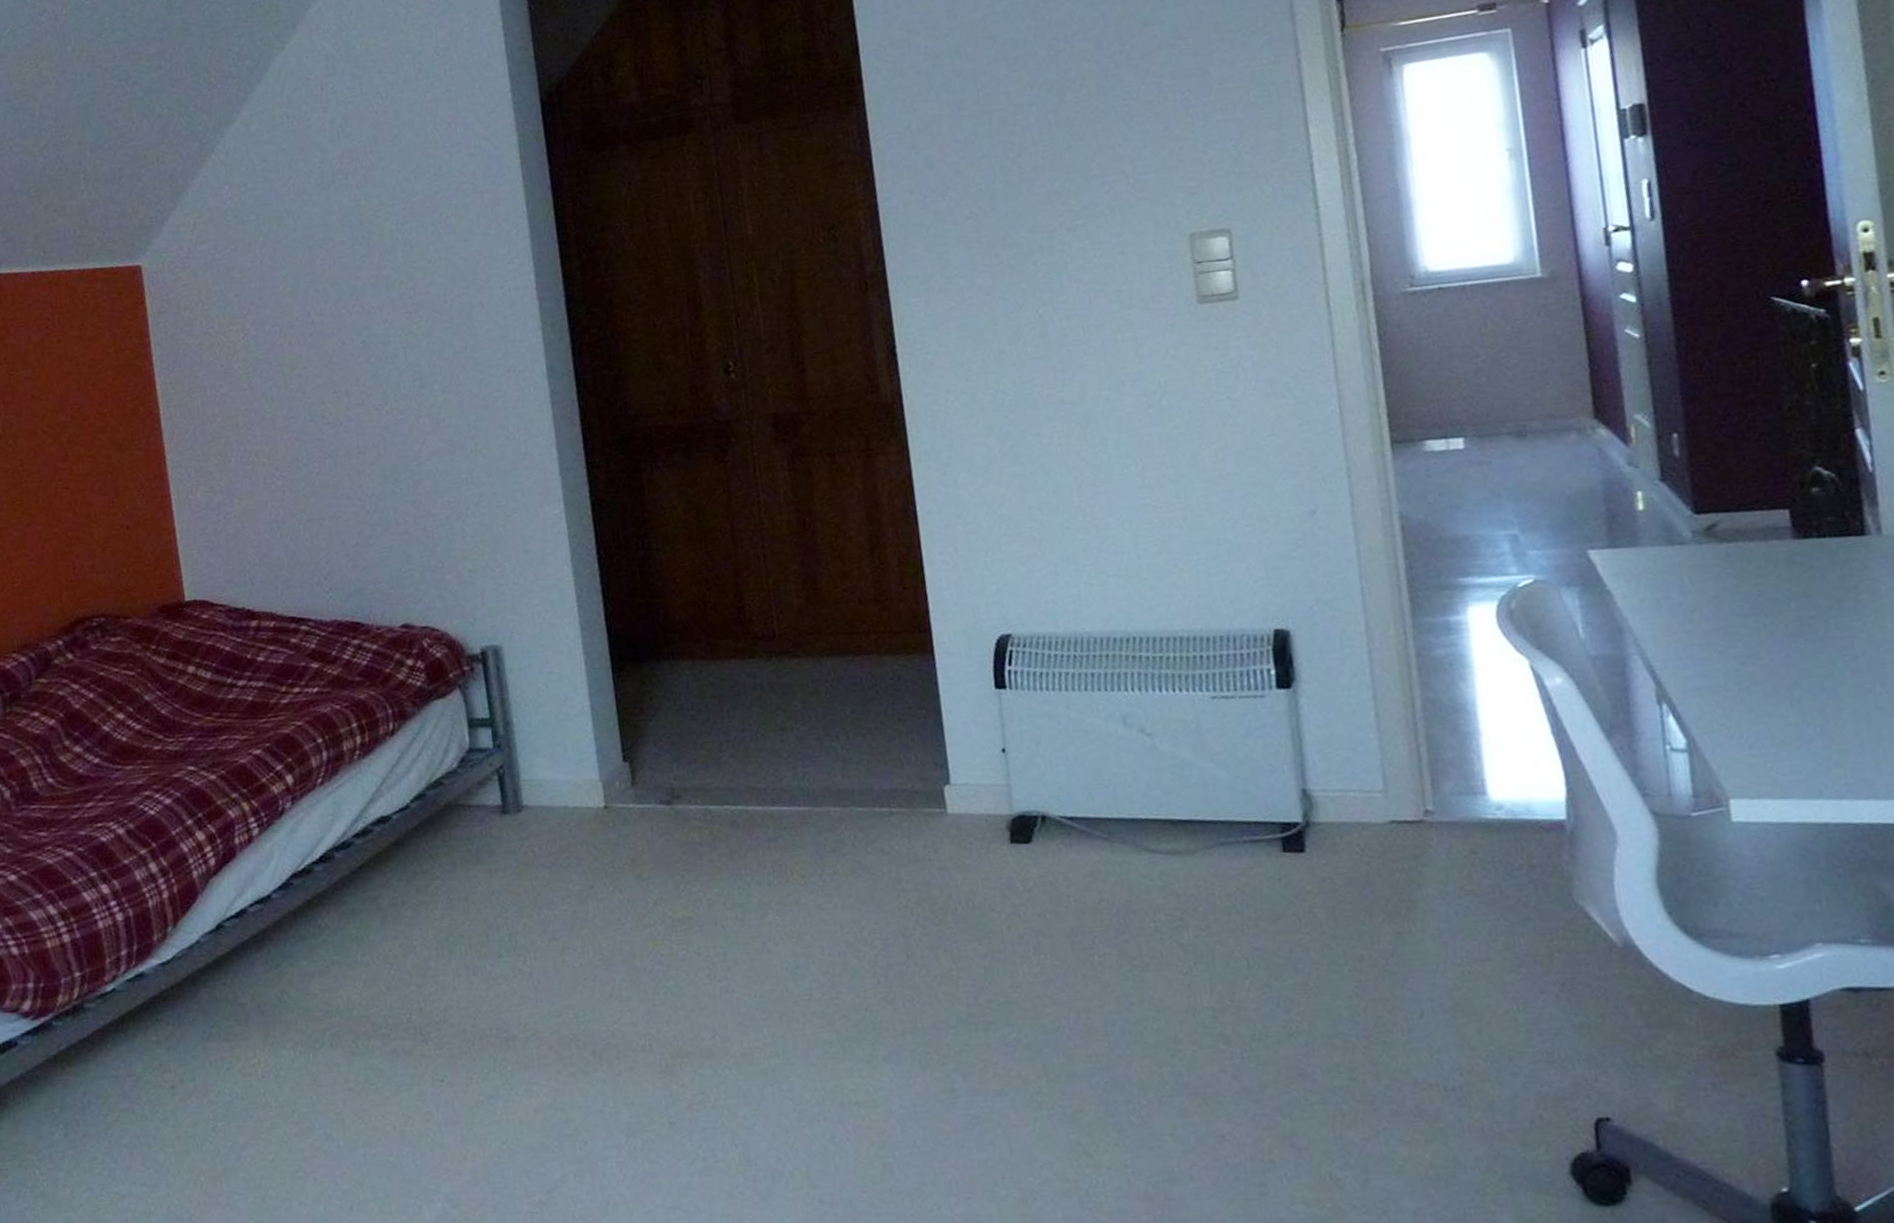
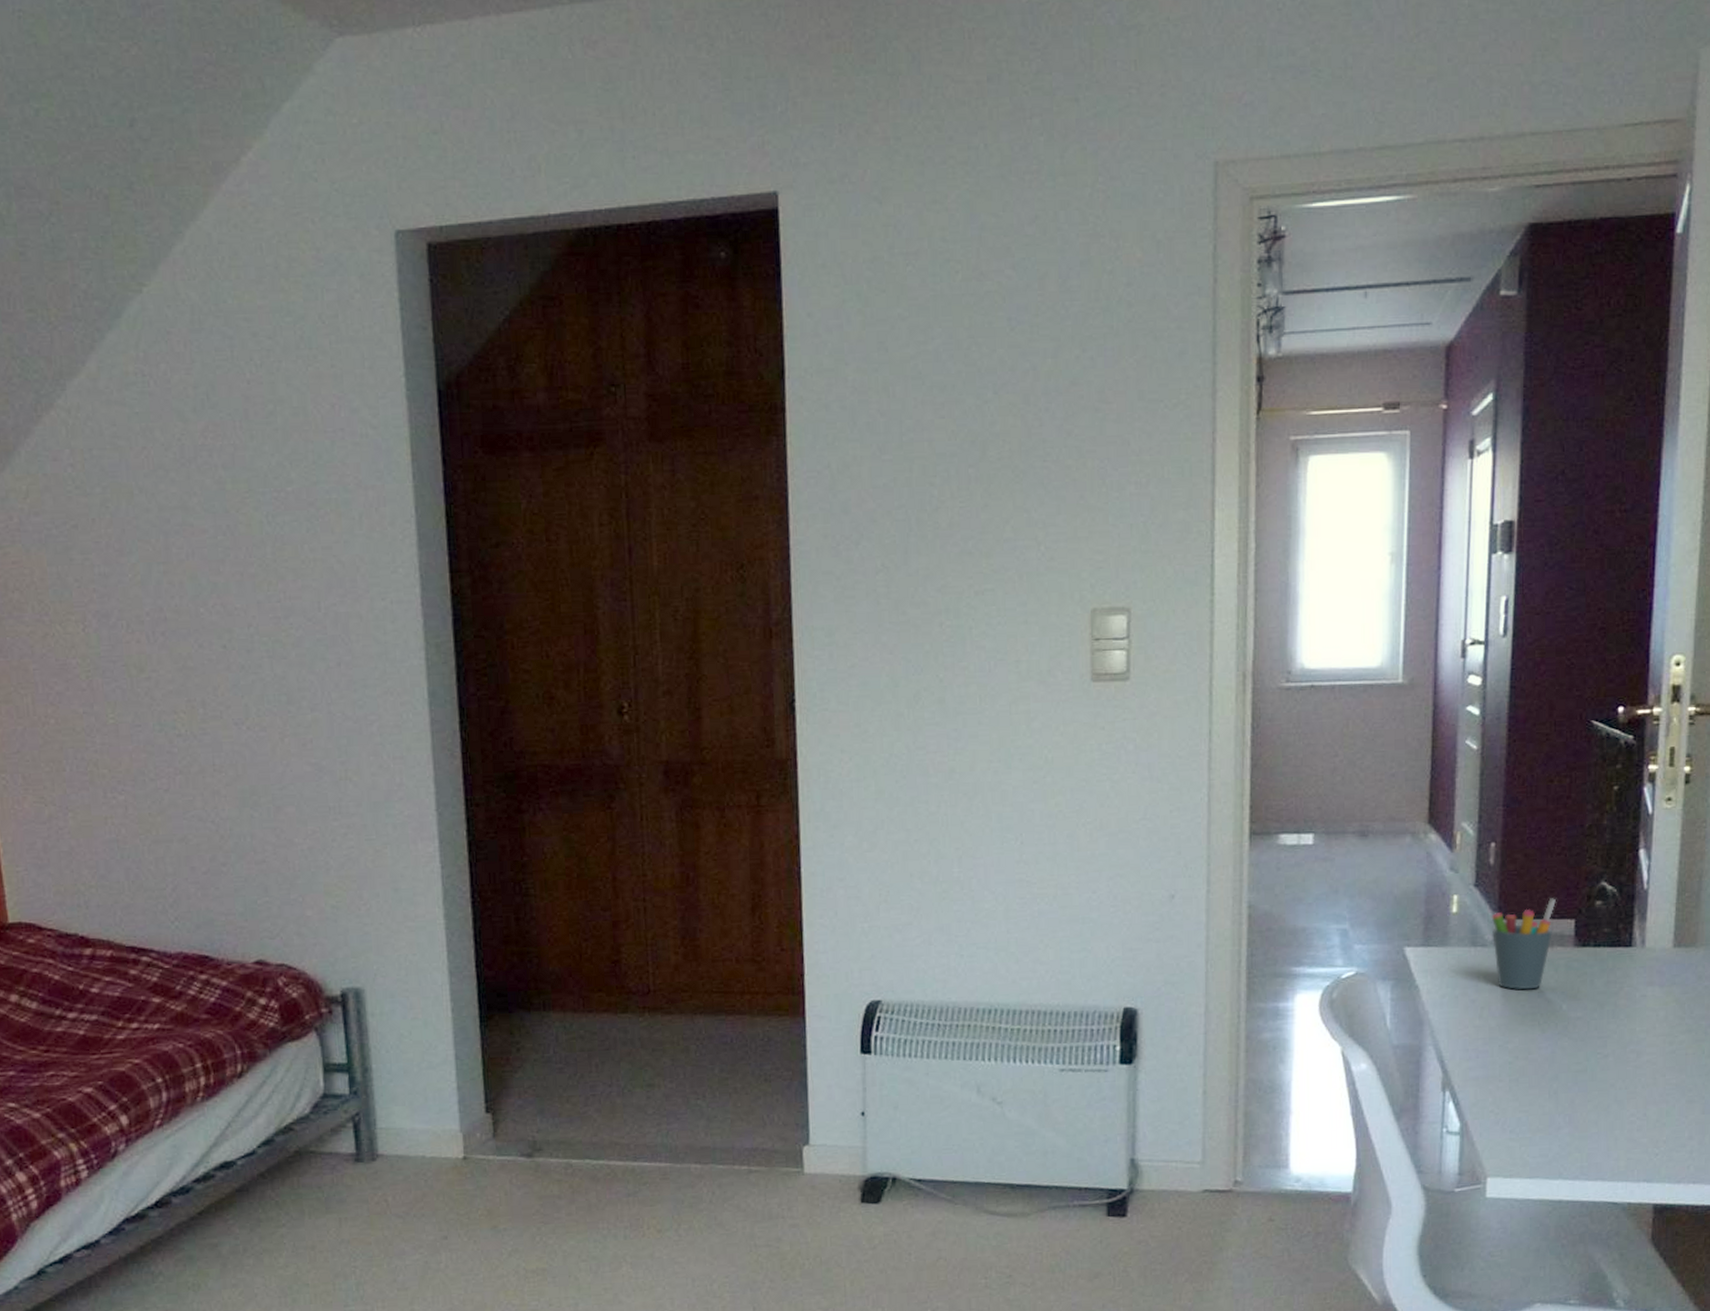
pen holder: none [1686,487,1765,590] -> present [1491,898,1556,991]

